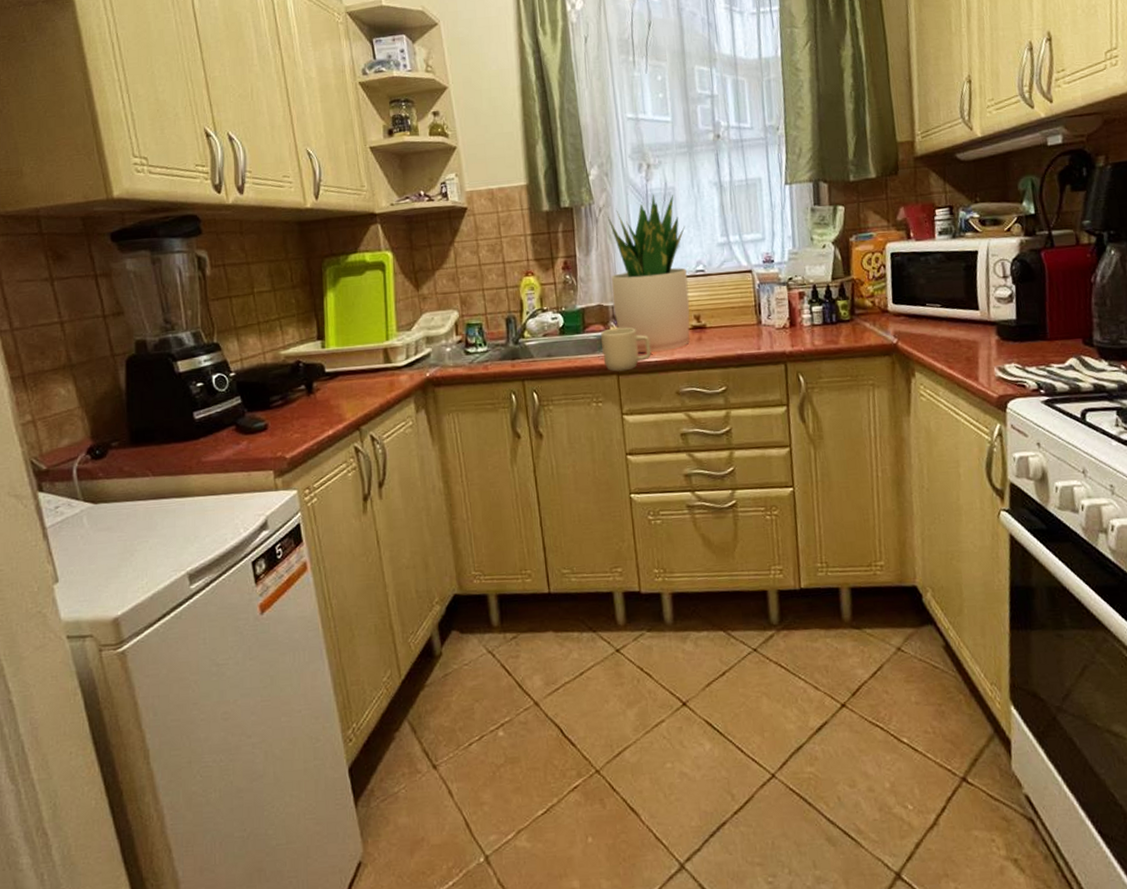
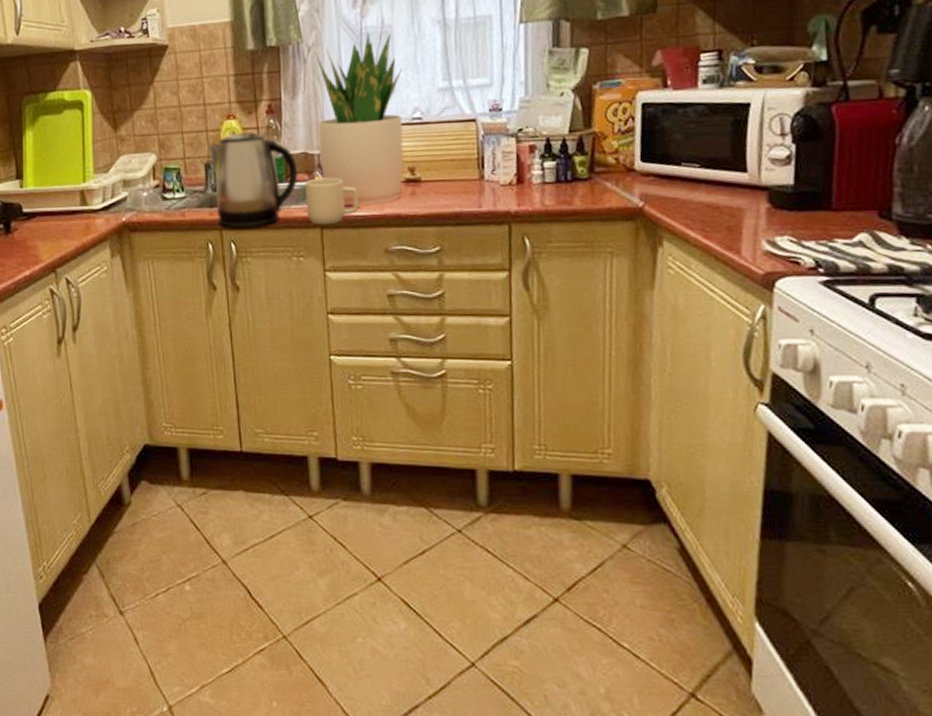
kettle: none [507,288,595,381] -> present [207,132,298,231]

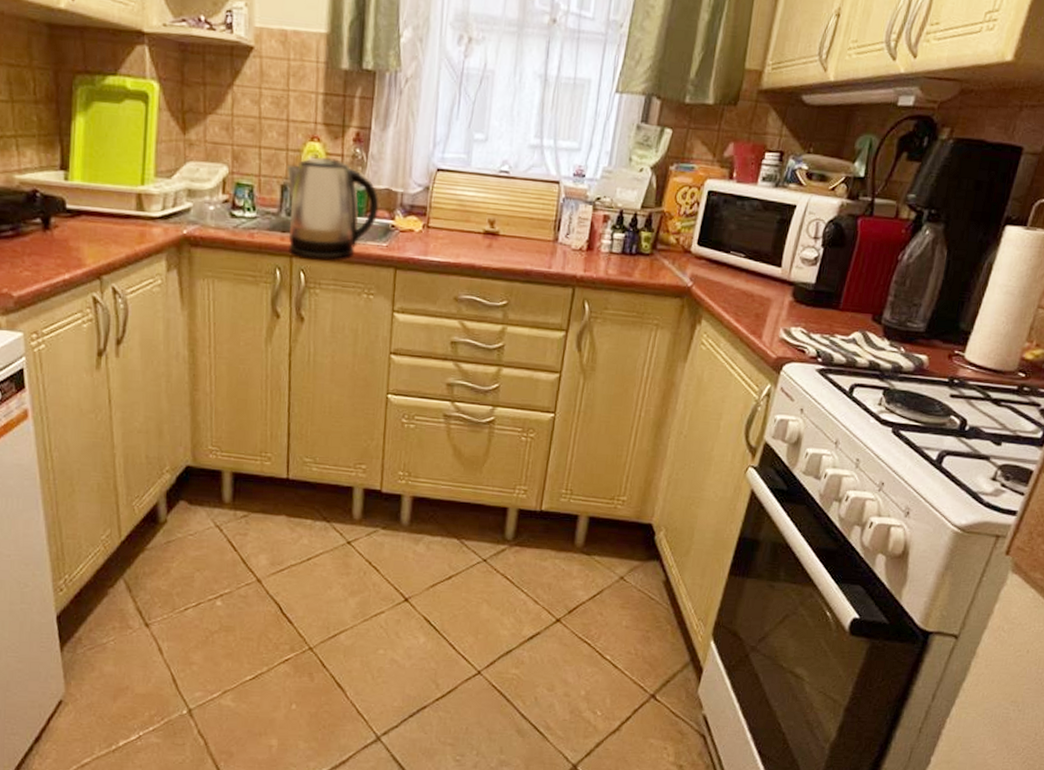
mug: present [304,177,359,225] -> none [382,217,437,266]
planter: present [317,32,404,207] -> none [403,74,498,253]

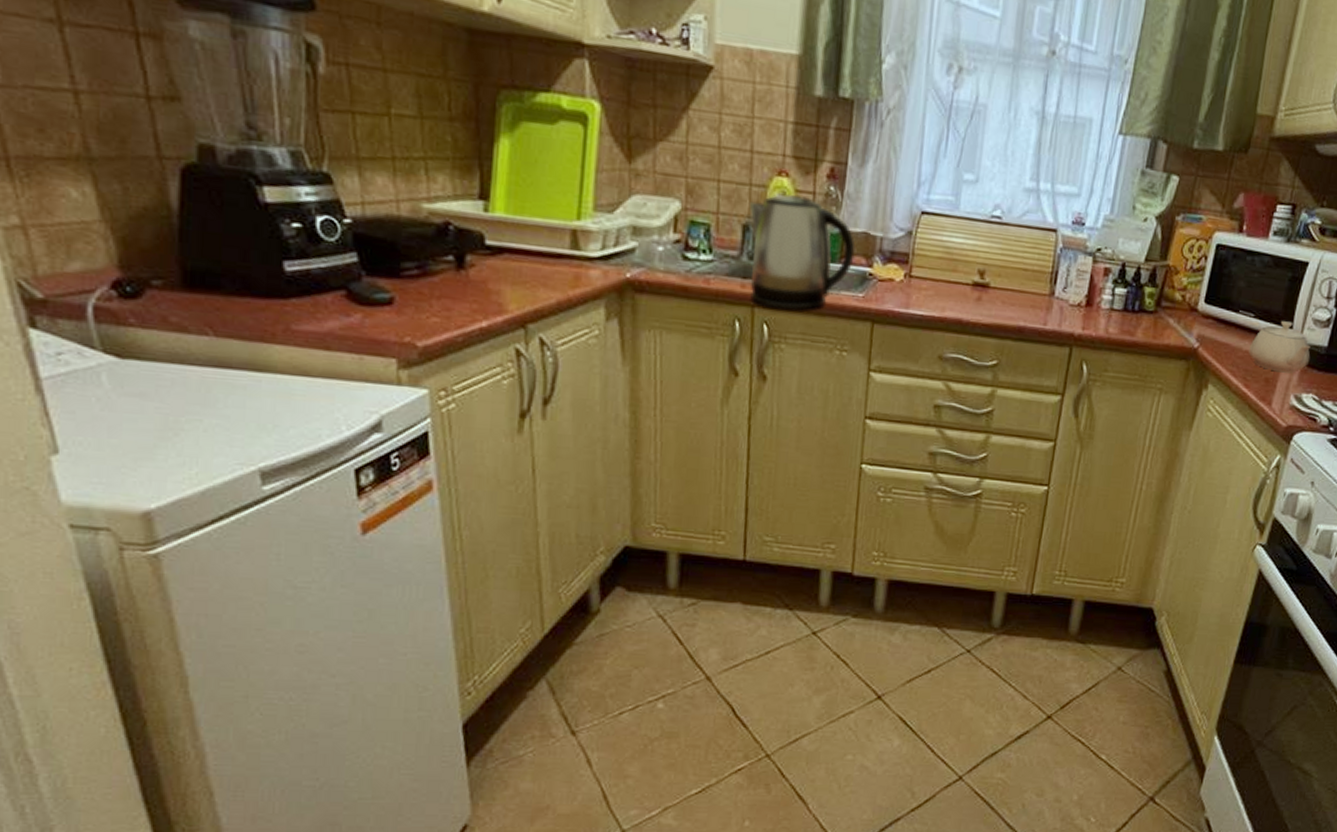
teapot: none [739,259,799,309] -> present [1248,320,1310,374]

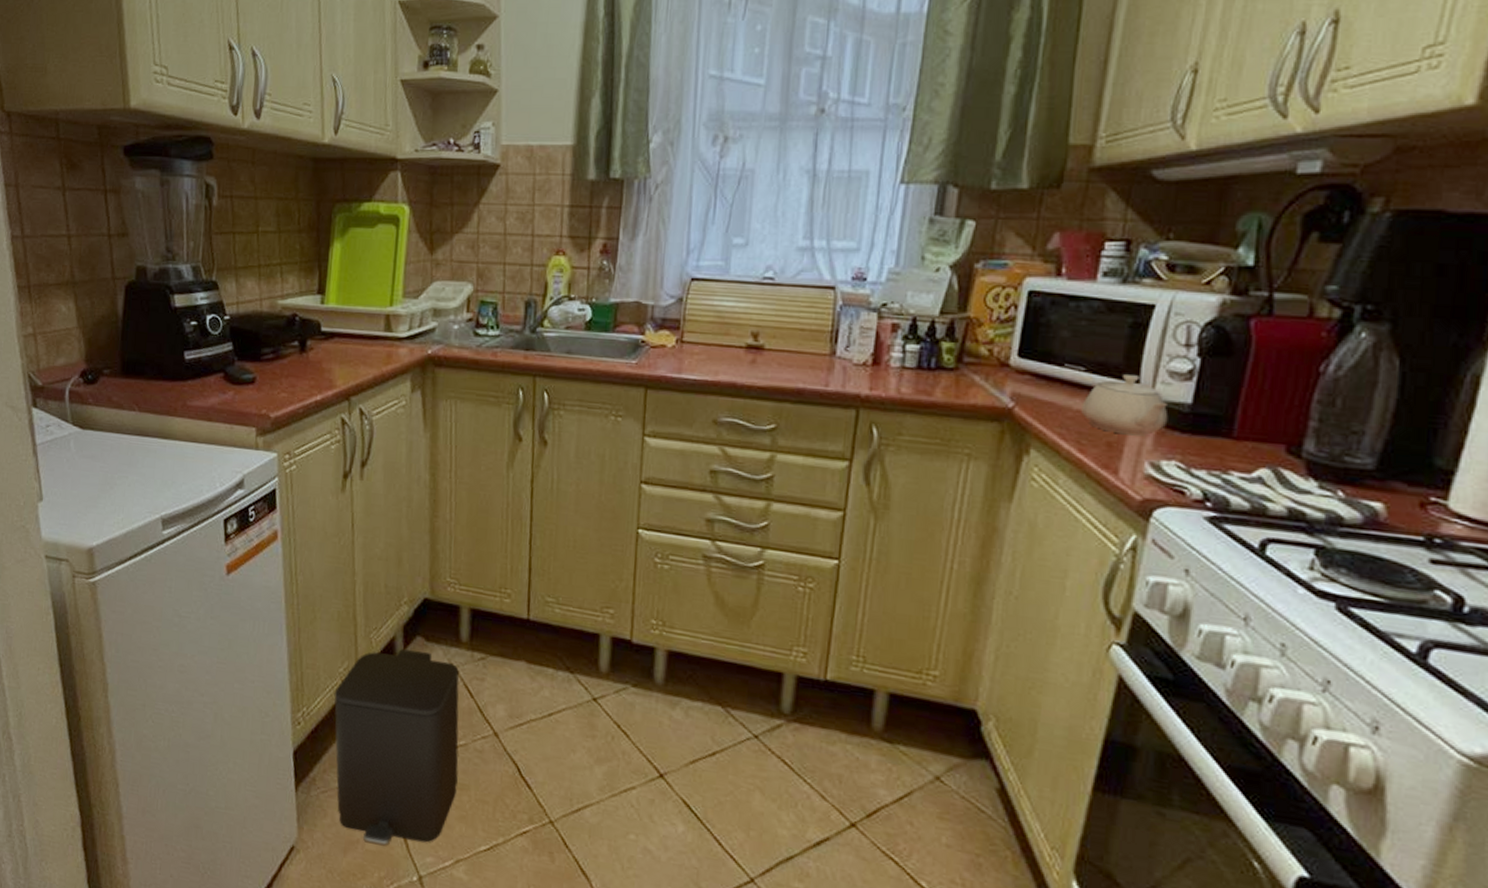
pedal bin: none [514,602,667,807] -> present [334,649,459,847]
kettle: present [749,194,856,313] -> none [530,271,628,381]

